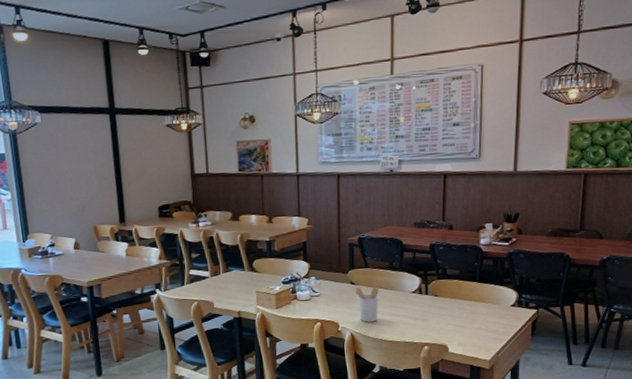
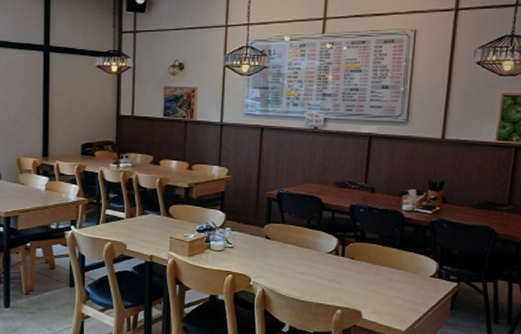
utensil holder: present [352,287,380,323] -> none [267,242,295,280]

